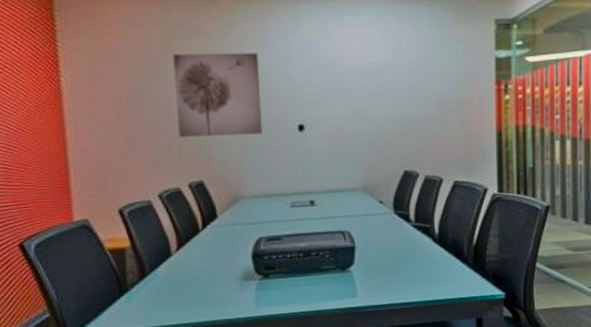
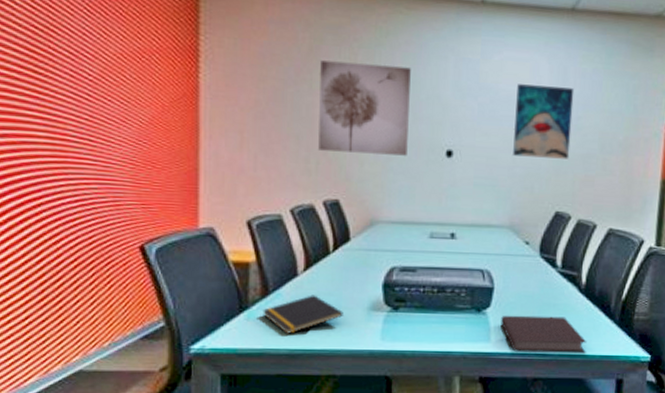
notepad: none [142,271,218,311] -> present [263,295,343,334]
wall art: none [357,57,411,124] -> present [513,84,575,159]
notebook: none [365,266,446,304] -> present [501,315,587,354]

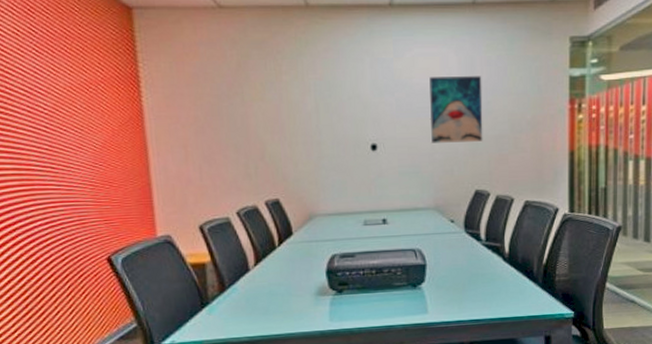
notepad: present [263,295,343,334] -> none [222,286,294,323]
wall art: present [318,60,411,156] -> none [249,72,336,156]
notebook: present [501,315,587,354] -> none [435,284,515,320]

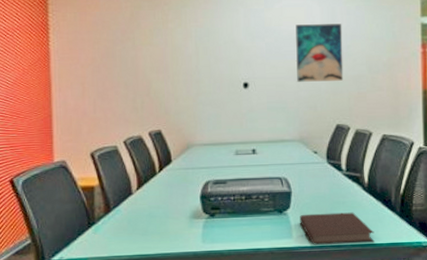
notebook: none [435,284,515,320] -> present [300,212,375,245]

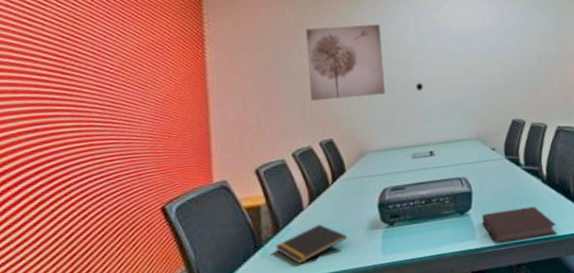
notepad: none [106,209,170,243] -> present [275,224,347,264]
wall art: none [140,21,212,92] -> present [306,24,385,101]
wall art: present [295,24,344,82] -> none [466,21,516,80]

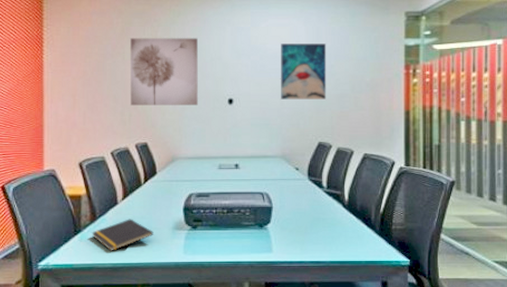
wall art: none [466,21,516,80] -> present [280,43,327,100]
notebook: present [482,206,557,244] -> none [280,229,353,260]

